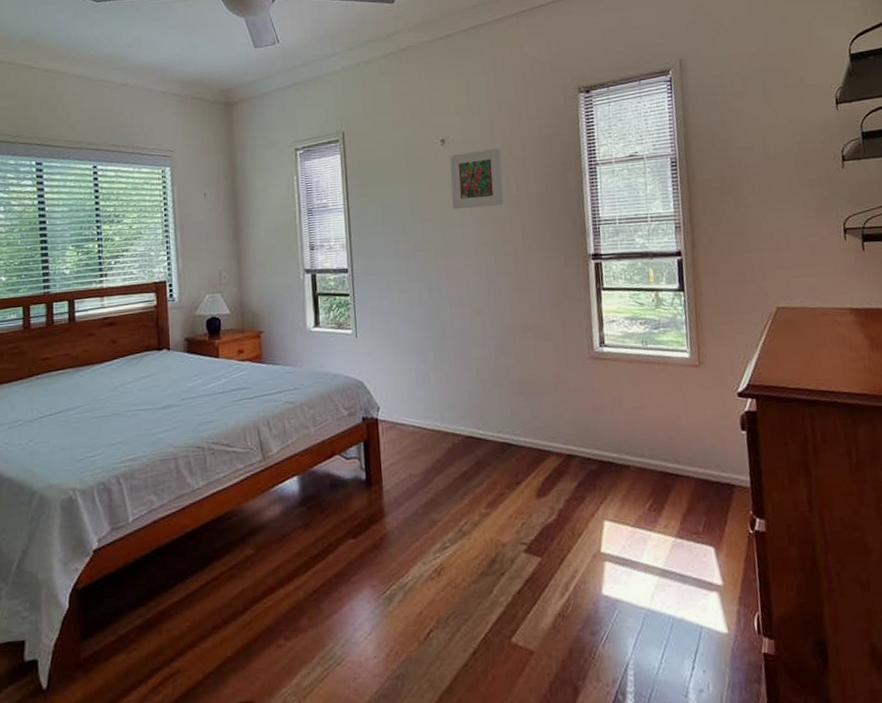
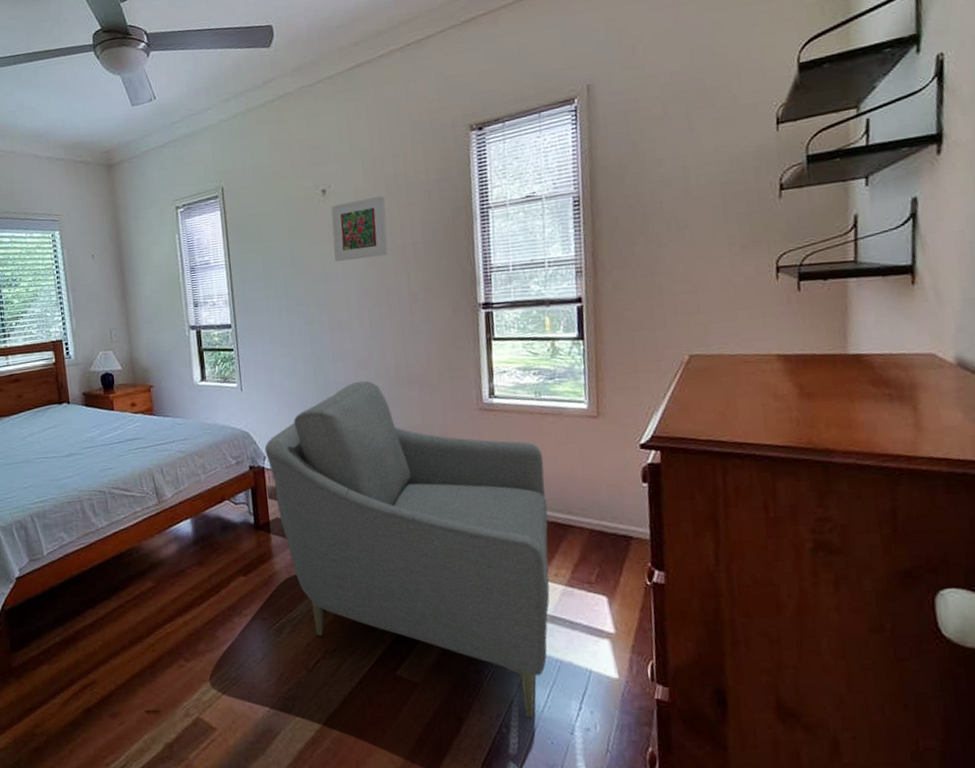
chair: none [379,328,661,683] -> present [264,380,550,719]

